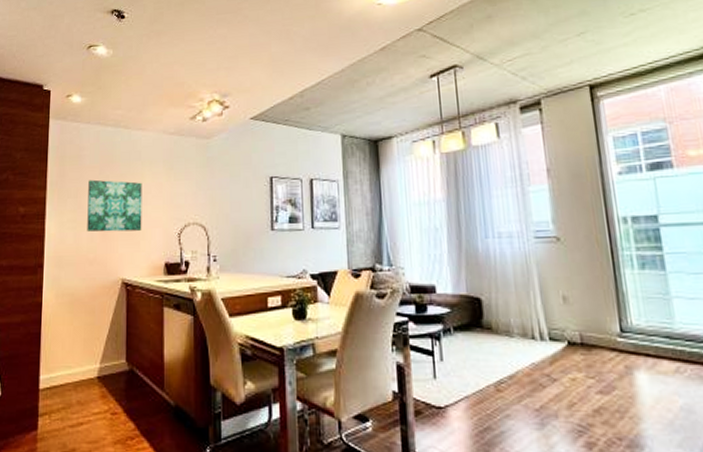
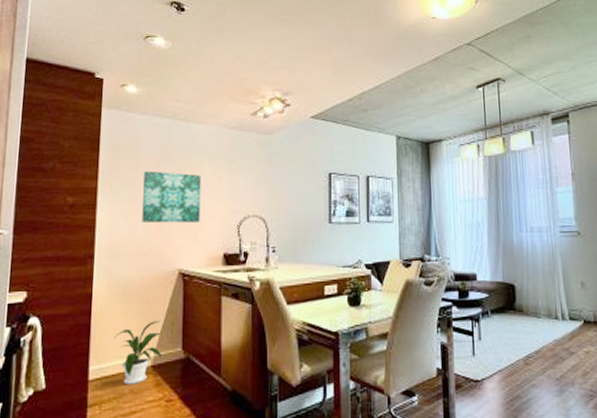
house plant: none [62,331,108,395] -> present [113,321,163,385]

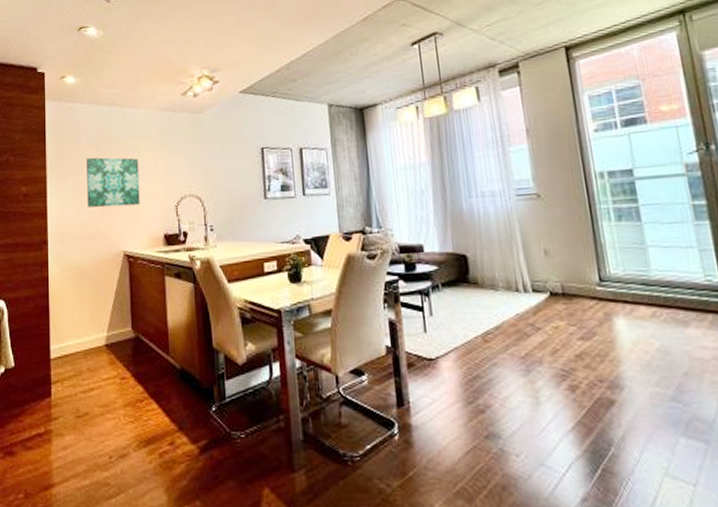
house plant: present [113,321,163,385] -> none [70,302,114,363]

